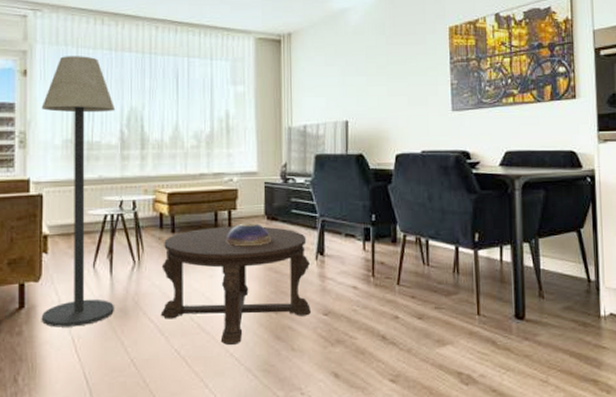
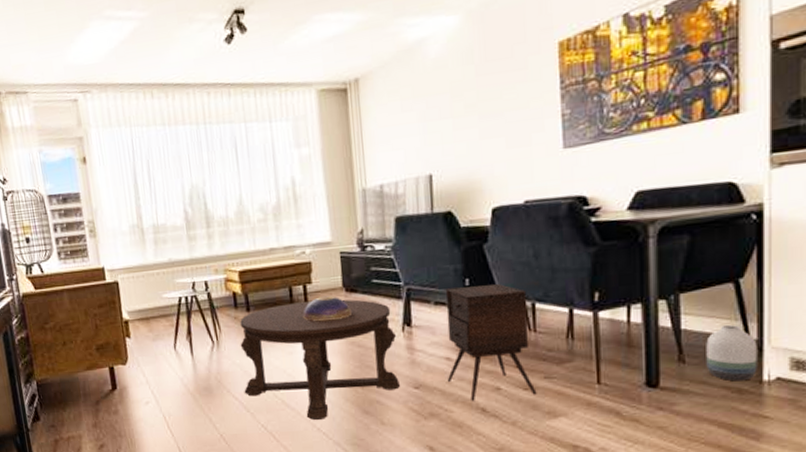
floor lamp: present [41,56,116,327] -> none [104,135,199,406]
side table: none [353,221,429,329] -> present [446,284,537,401]
vase: none [559,266,596,316] -> present [706,324,757,381]

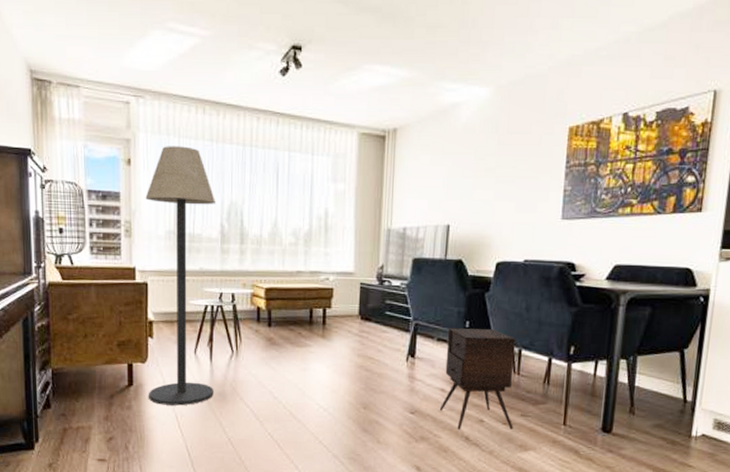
floor lamp: none [104,135,199,406] -> present [145,146,217,406]
coffee table: present [240,299,400,421] -> none [256,324,401,434]
decorative bowl: present [303,295,351,322] -> none [319,321,364,345]
vase: present [706,324,757,381] -> none [650,386,691,434]

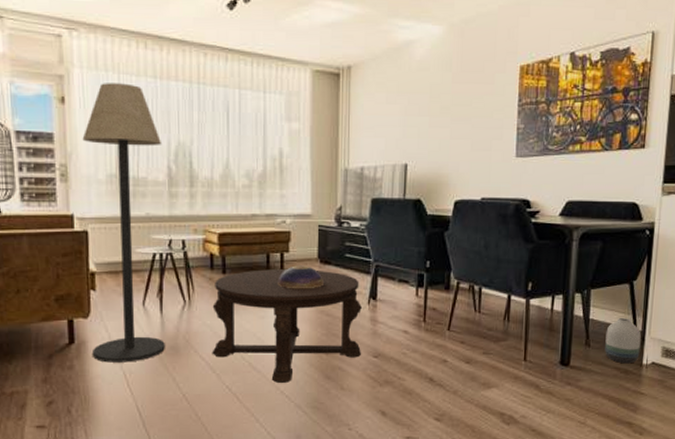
coffee table: none [256,324,401,434] -> present [212,269,363,384]
decorative bowl: none [319,321,364,345] -> present [278,265,323,289]
side table: present [439,328,516,430] -> none [402,268,476,371]
vase: none [650,386,691,434] -> present [605,317,641,364]

